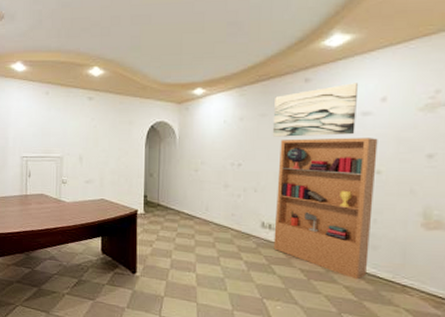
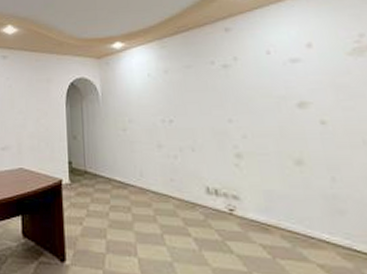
wall art: present [272,83,359,137] -> none [197,30,288,89]
bookcase: present [273,137,378,280] -> none [211,85,341,255]

